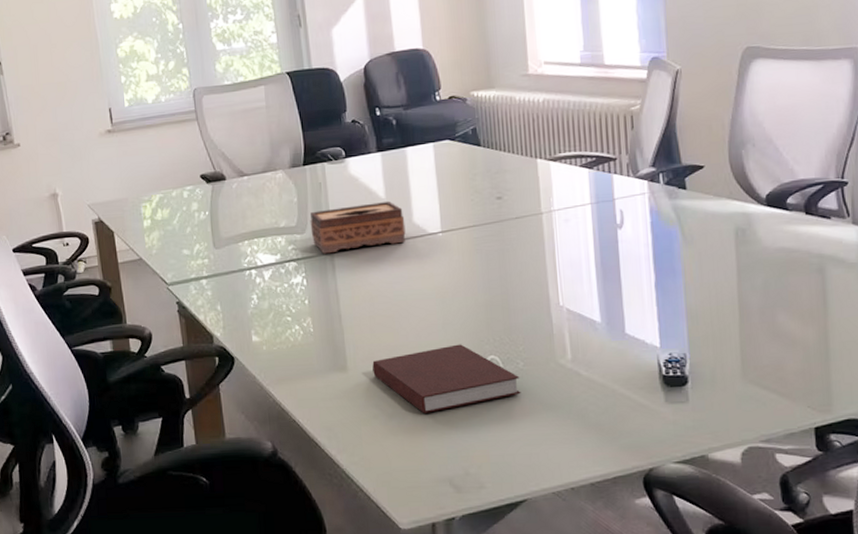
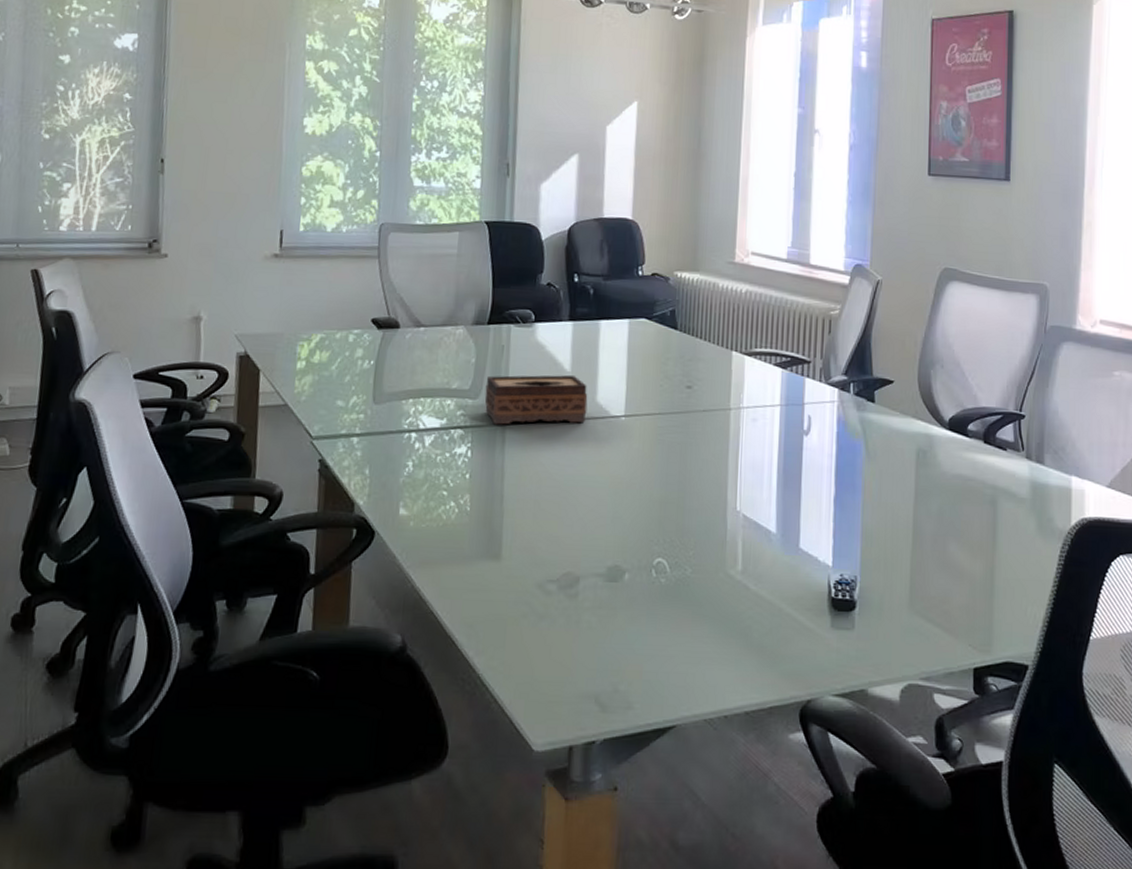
notebook: present [372,344,521,413] -> none [529,542,685,617]

